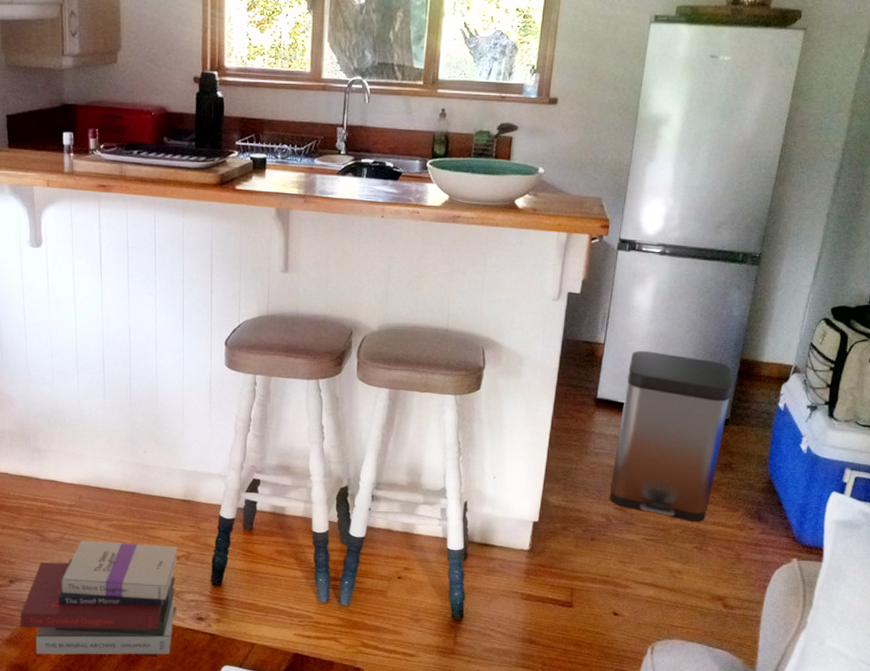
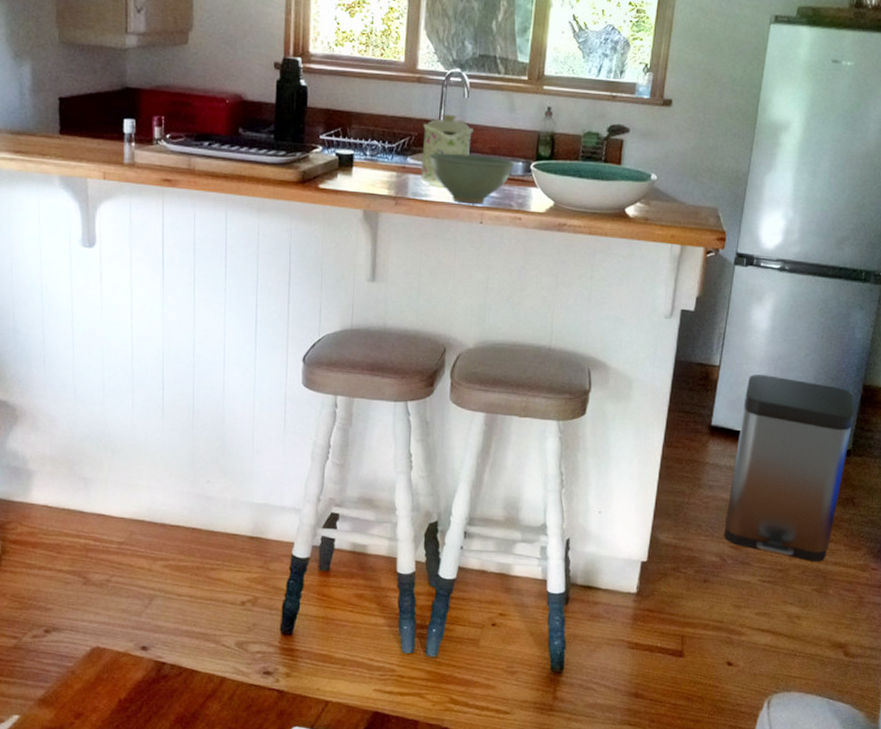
books: present [20,540,178,658] -> none [56,582,243,718]
mug: none [327,118,374,187] -> present [421,113,473,189]
bowl: none [334,154,413,200] -> present [429,152,515,204]

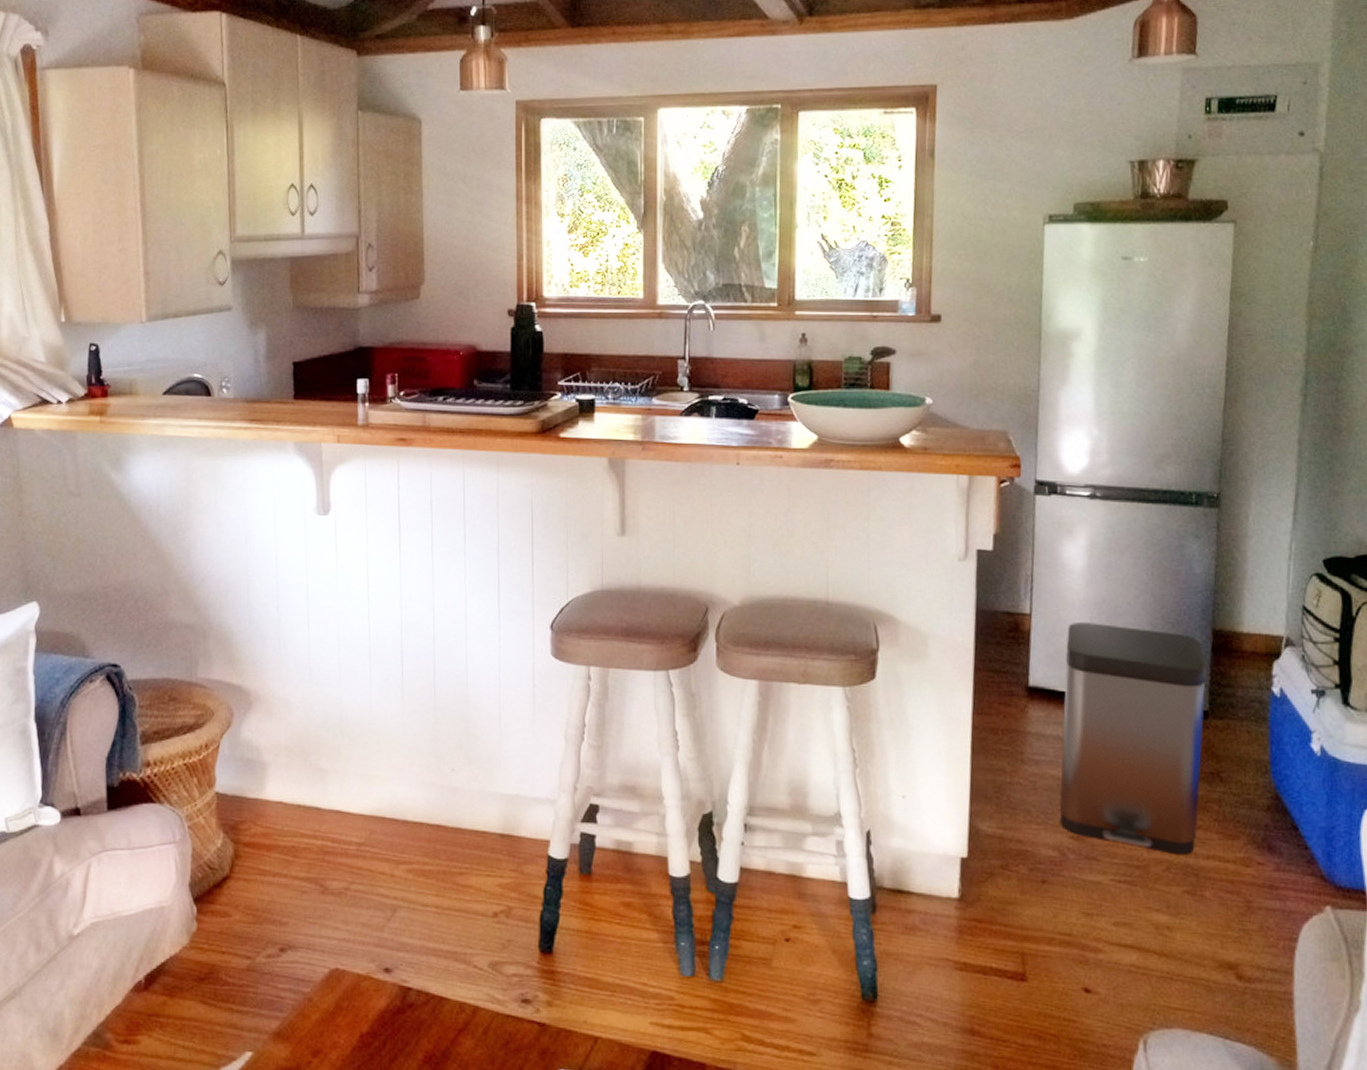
mug: present [421,113,473,189] -> none [667,349,722,429]
bowl: present [429,152,515,204] -> none [676,390,771,443]

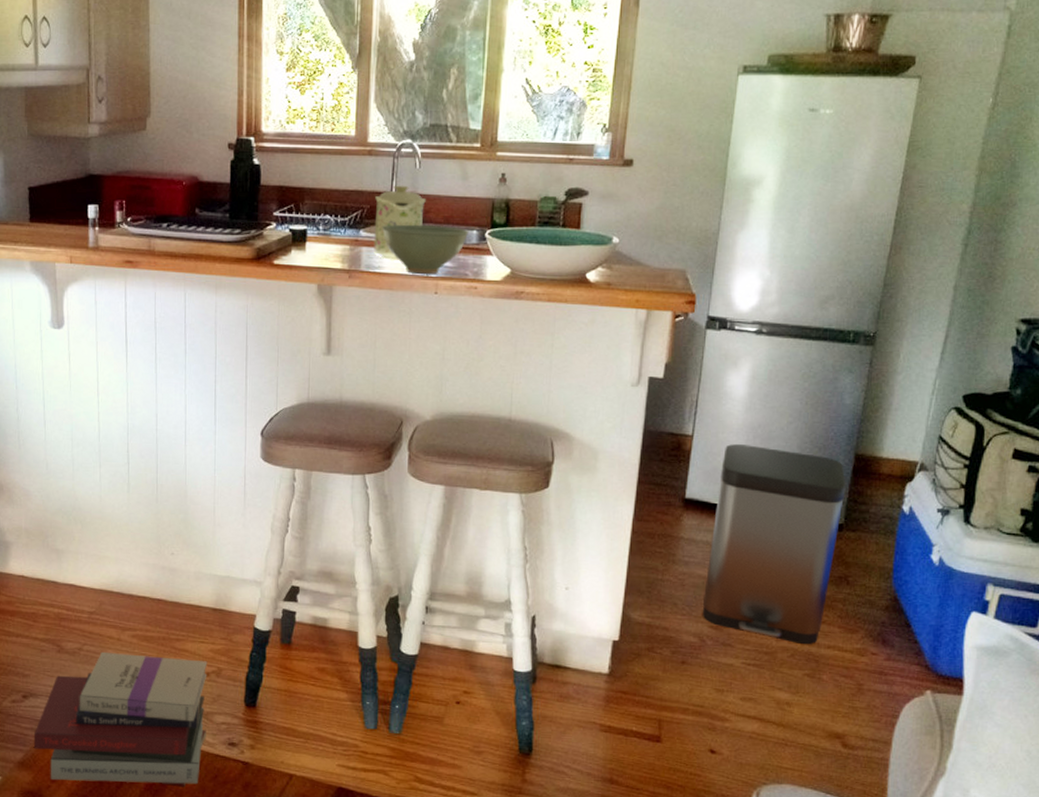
books: none [291,891,495,1058] -> present [33,651,208,788]
mug: none [667,349,722,429] -> present [374,185,426,260]
bowl: none [676,390,771,443] -> present [382,224,469,274]

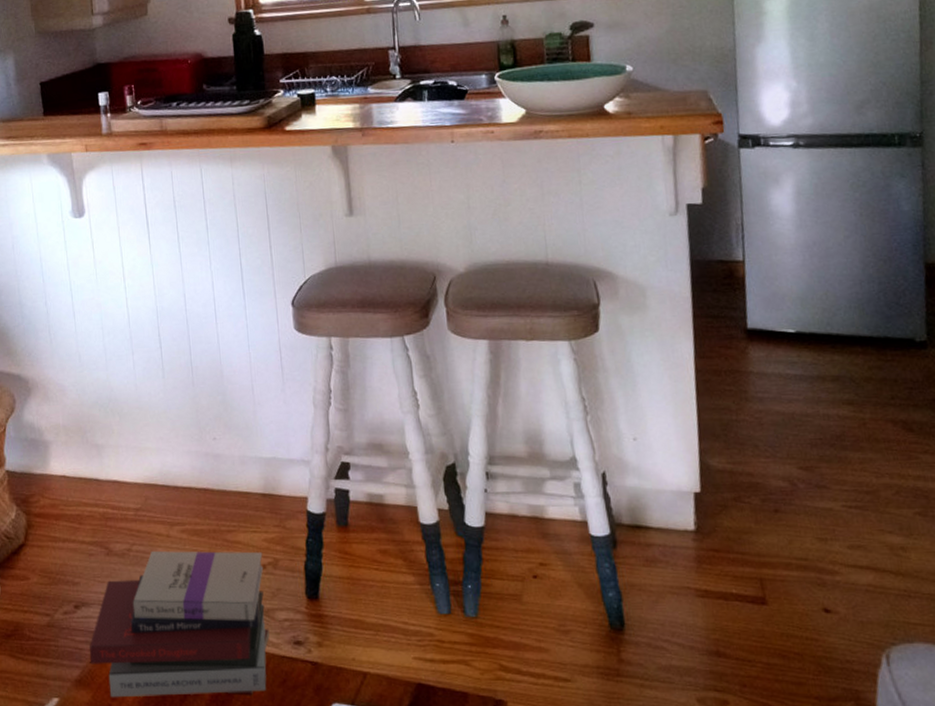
mug: present [374,185,426,260] -> none [379,38,430,114]
bowl: present [382,224,469,274] -> none [389,73,478,125]
pedal bin: present [702,444,846,644] -> none [780,265,925,478]

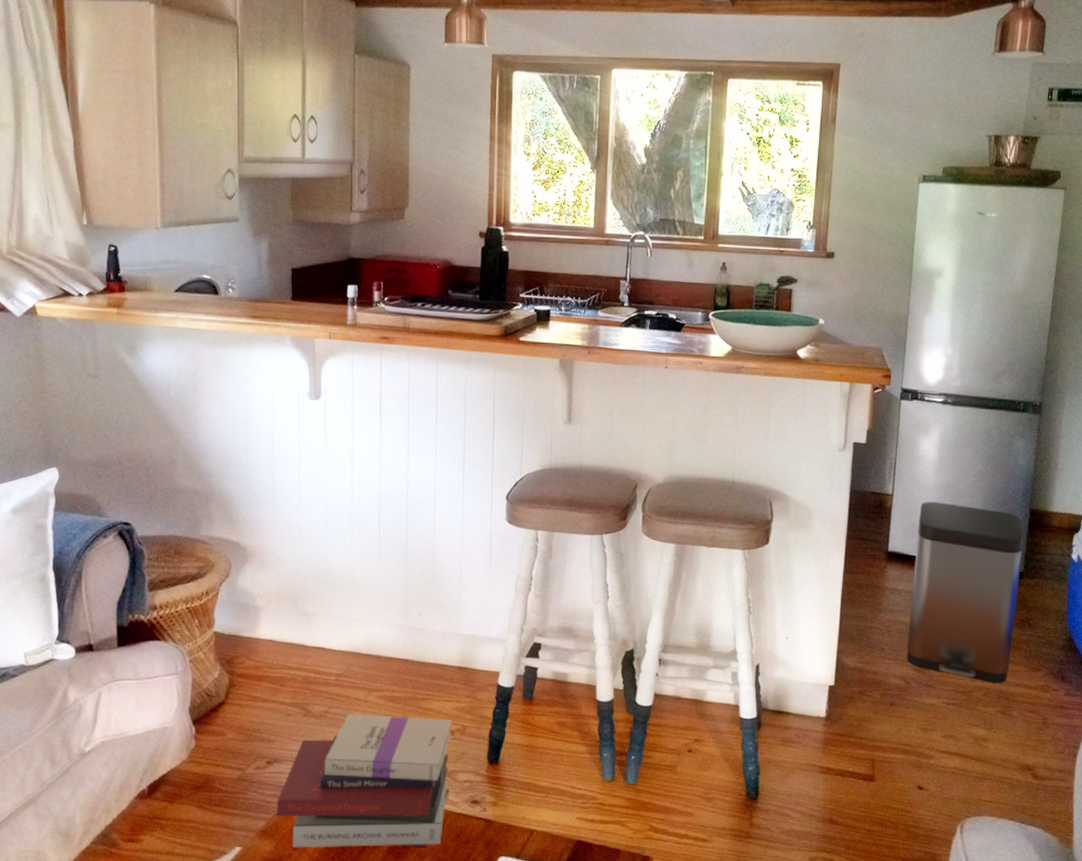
pedal bin: none [780,265,925,478] -> present [906,502,1024,683]

